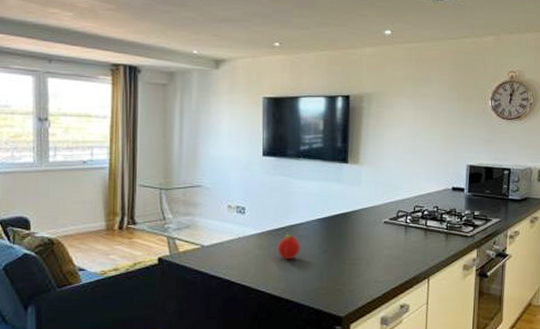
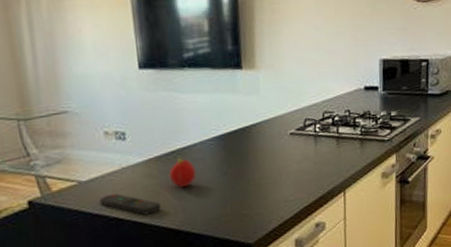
remote control: none [217,259,267,281] -> present [99,193,161,215]

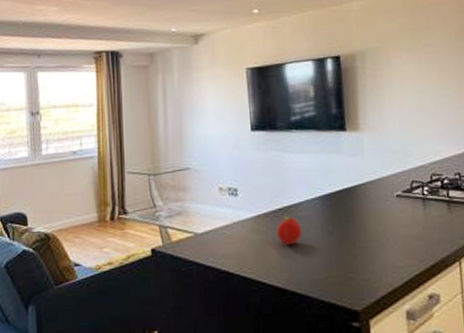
remote control: present [99,193,161,215] -> none [212,247,268,271]

